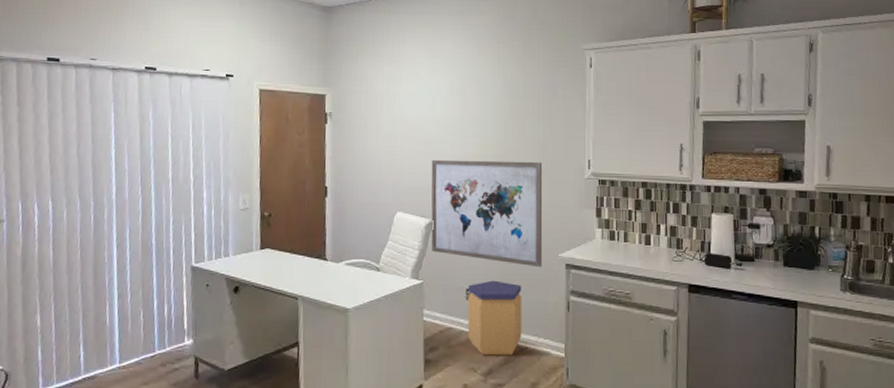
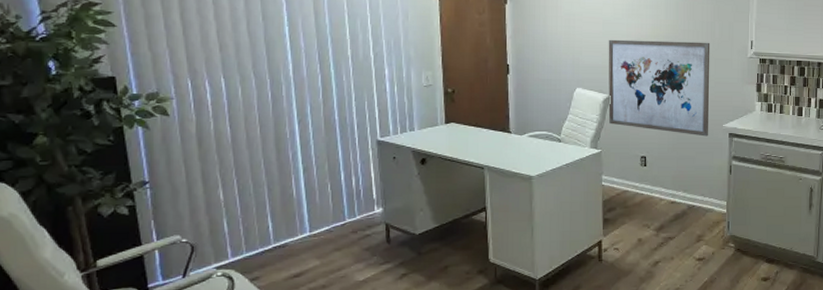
trash can: present [468,280,522,356] -> none [642,148,691,214]

